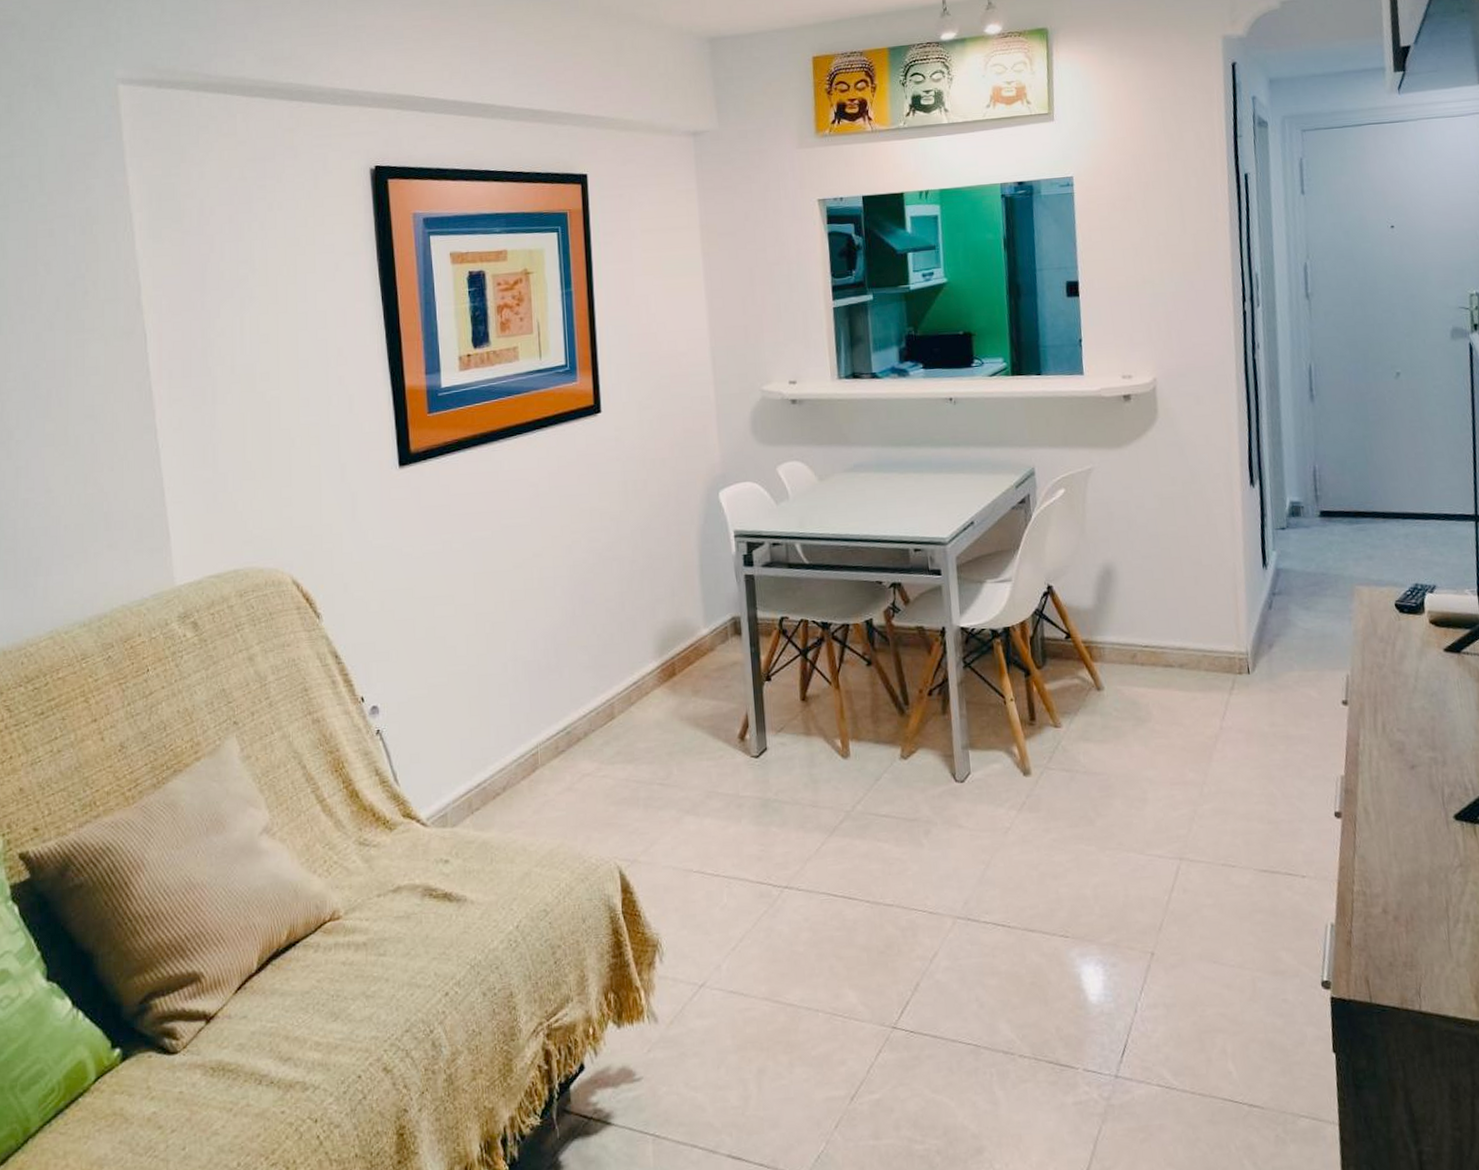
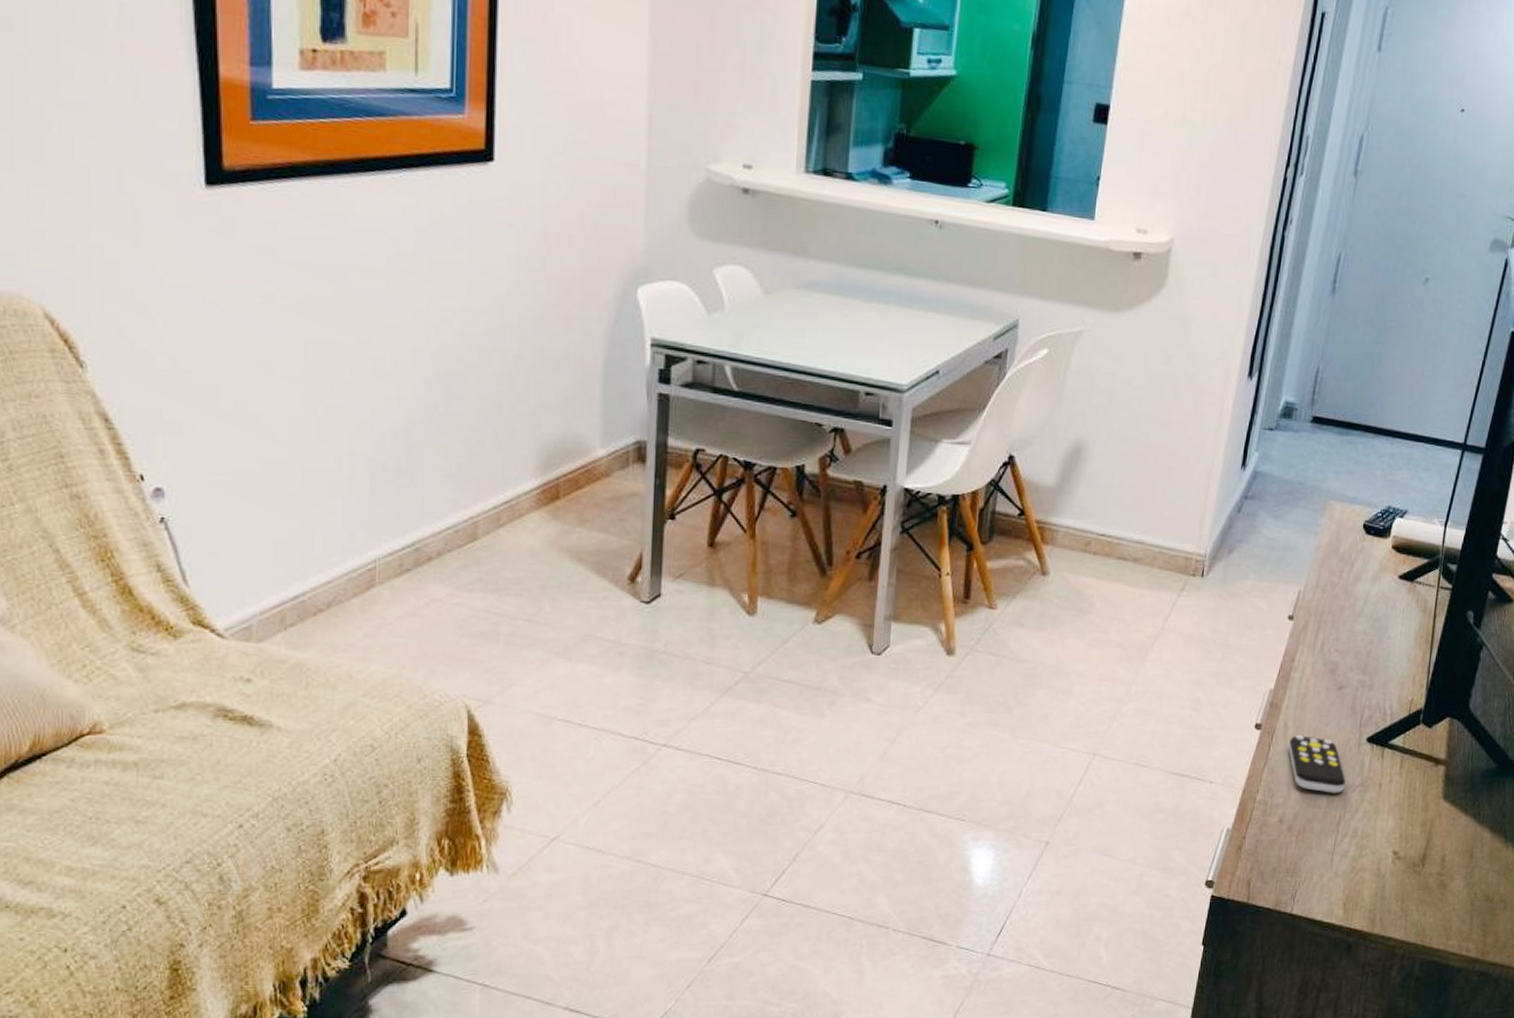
remote control: none [1373,819,1444,877] -> present [1288,735,1346,793]

